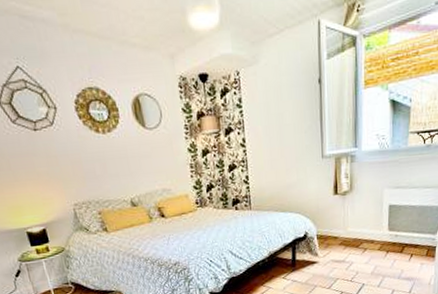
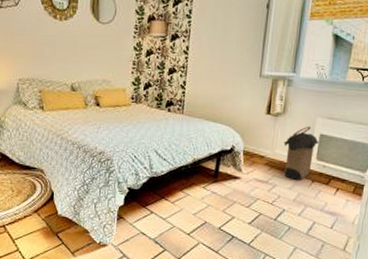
laundry hamper: none [355,199,389,255] -> present [284,126,320,181]

